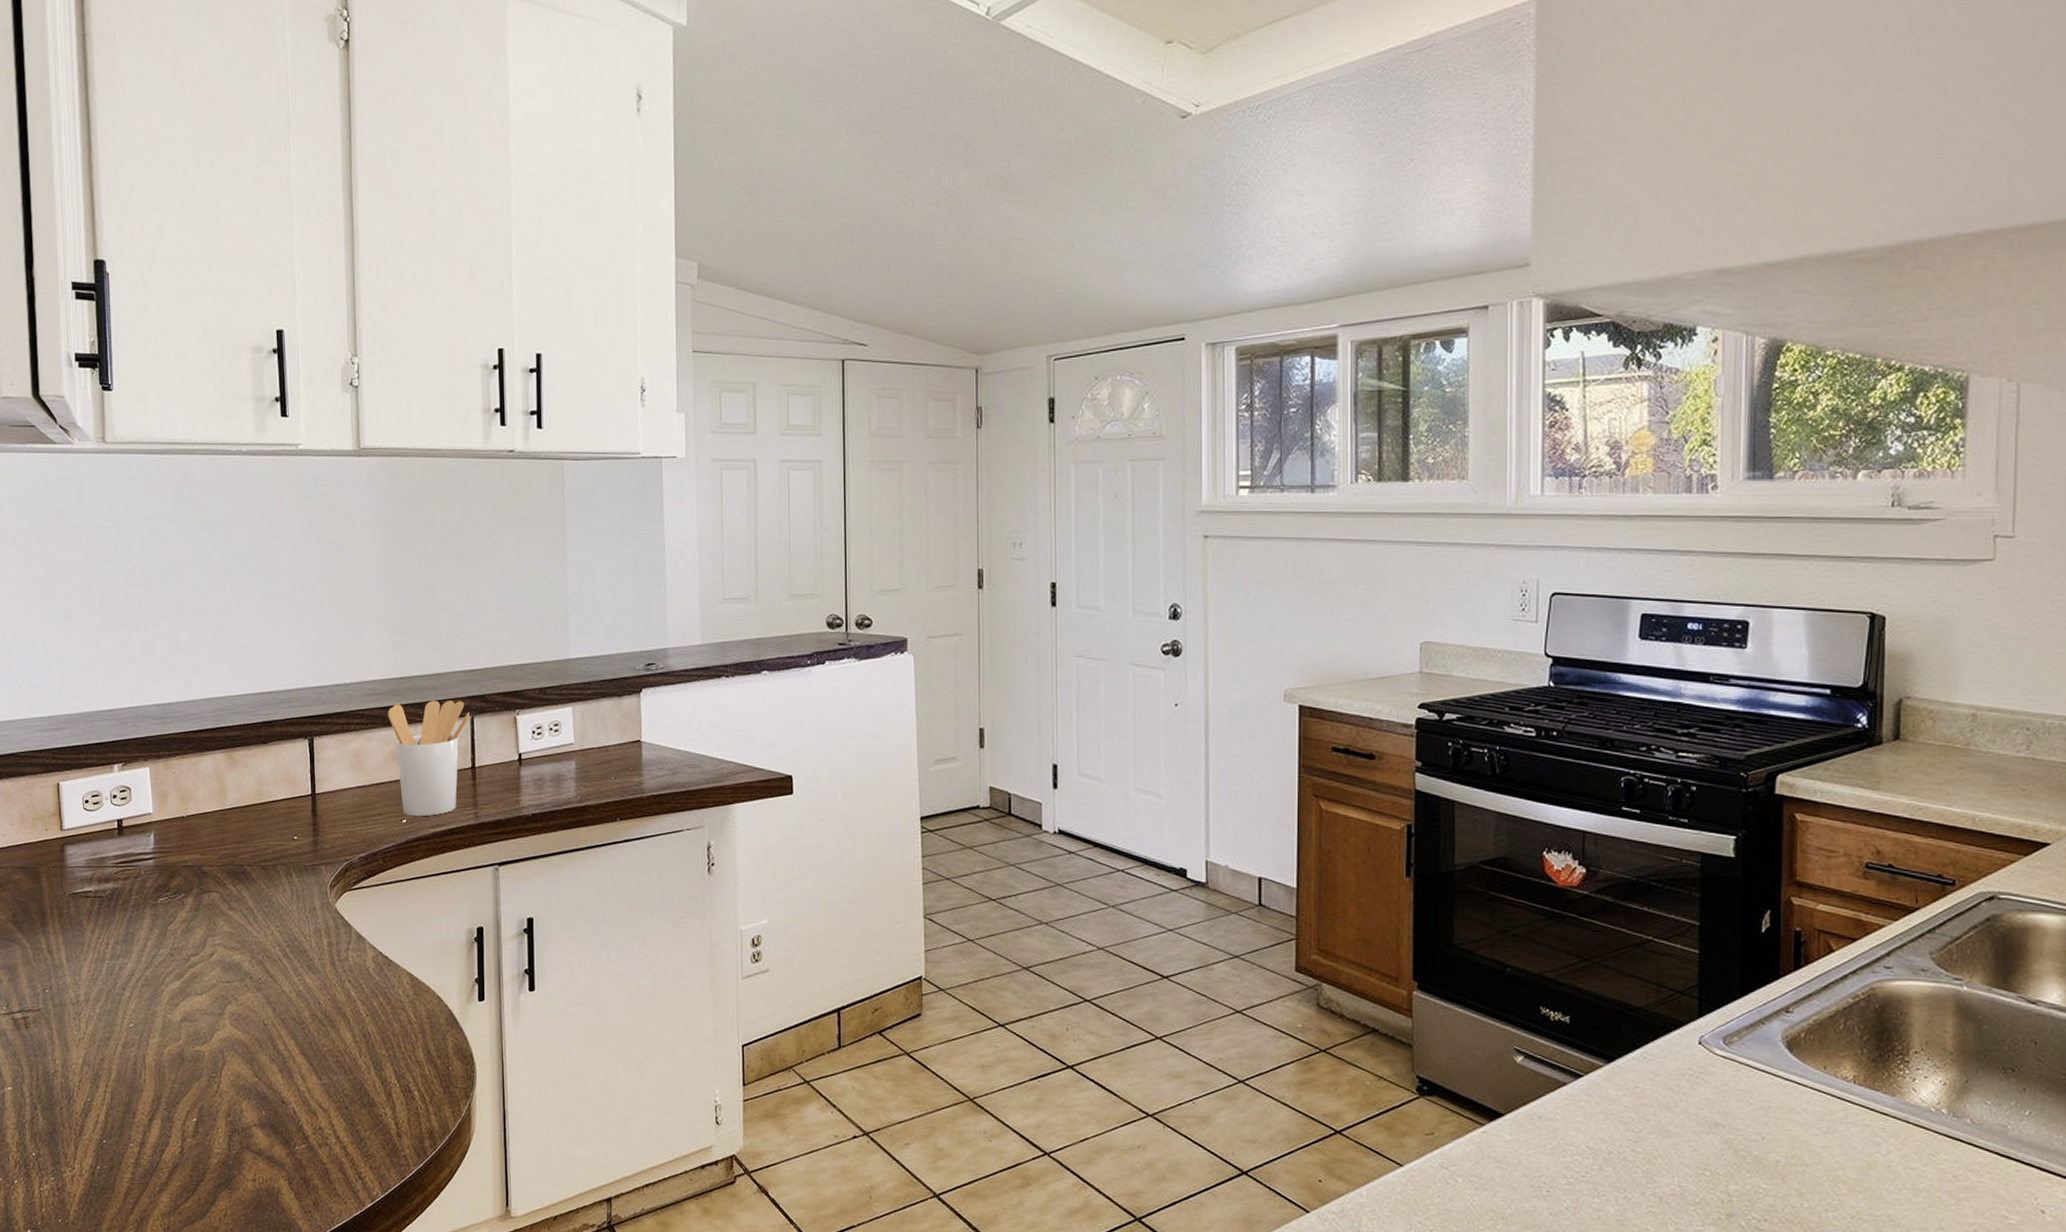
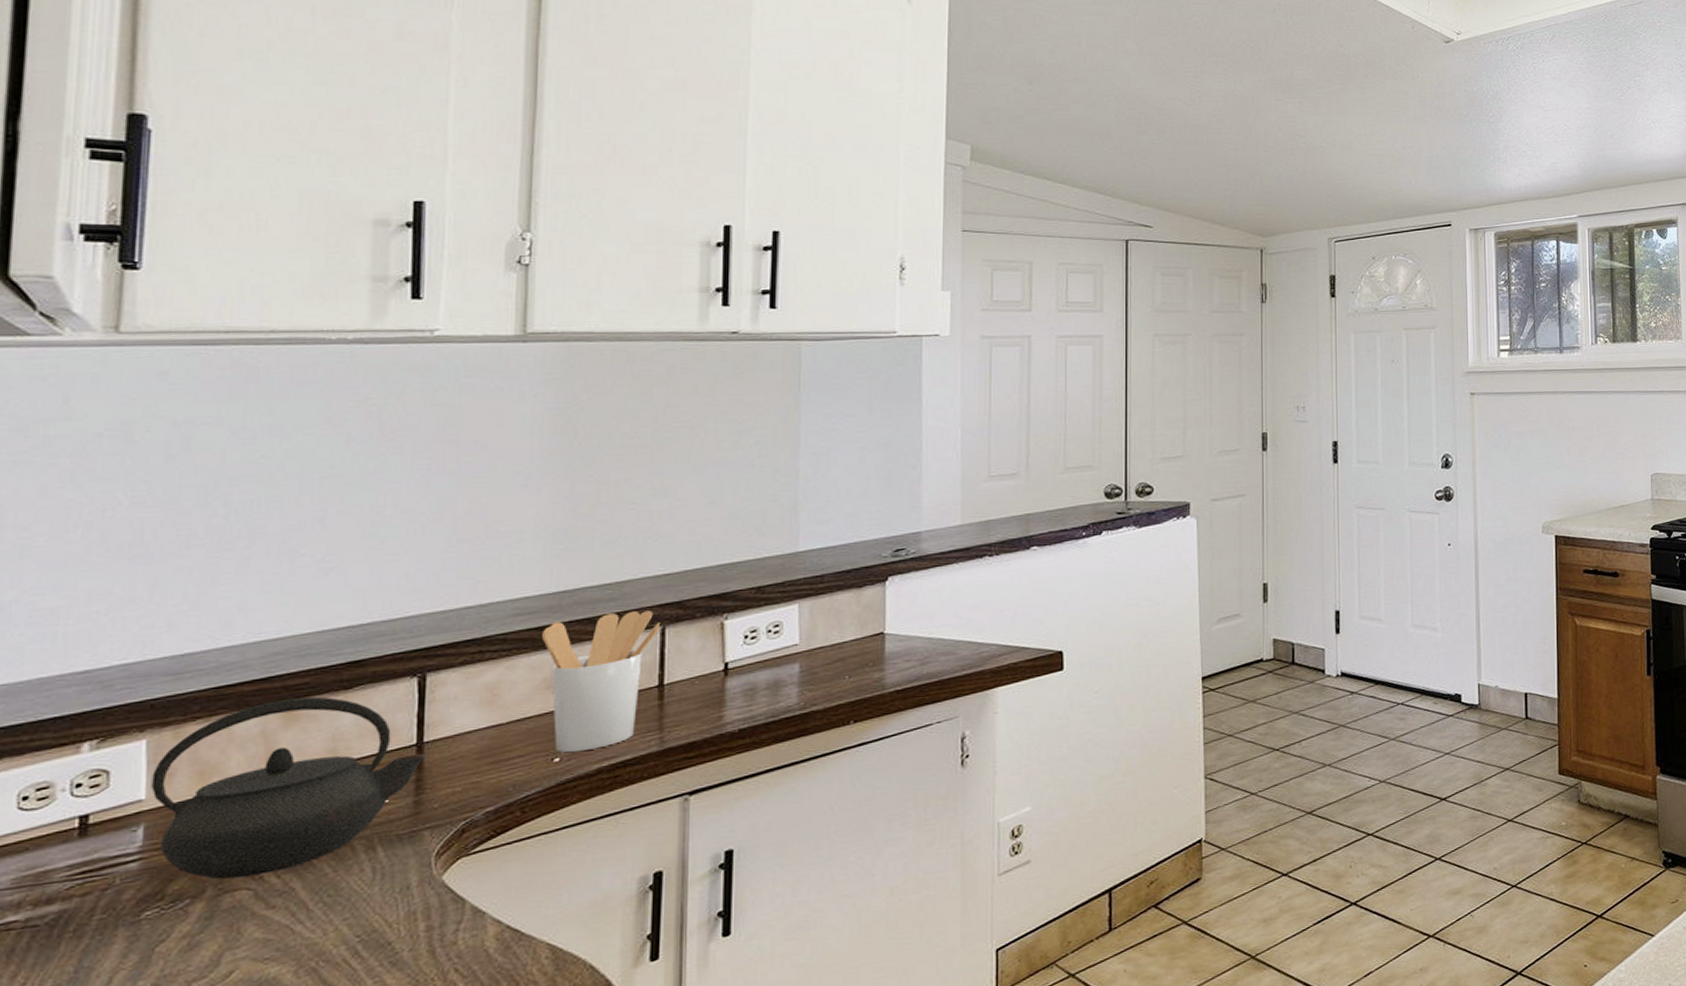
kettle: none [155,746,318,882] -> present [151,696,427,879]

